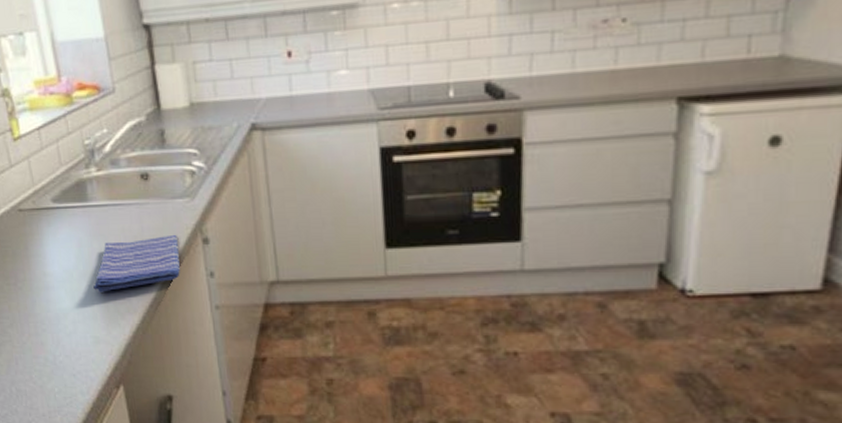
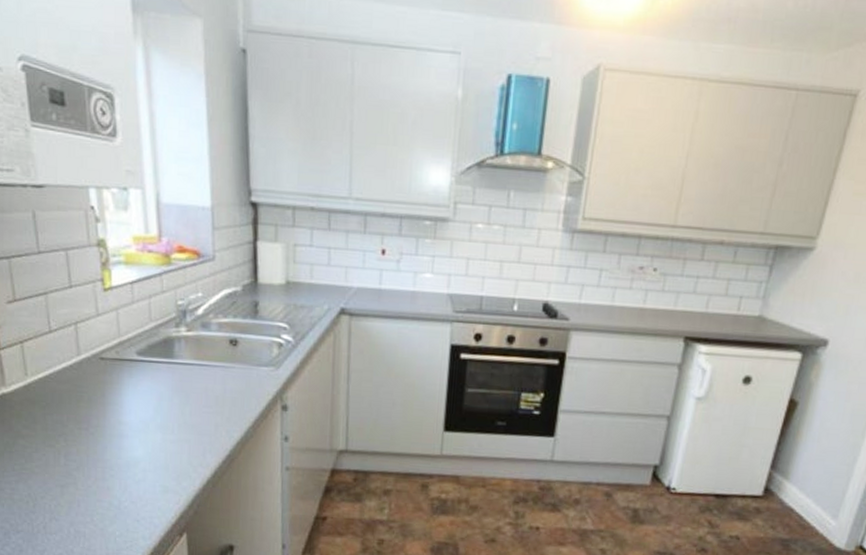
dish towel: present [93,234,180,292] -> none [169,398,259,445]

